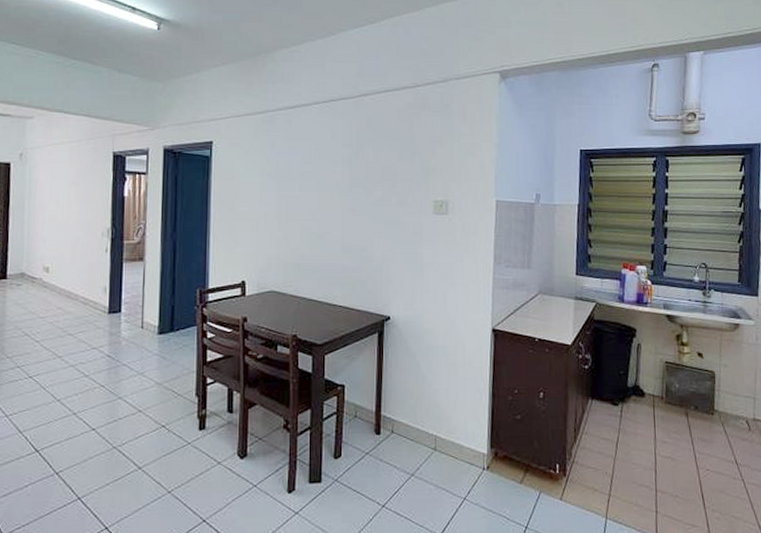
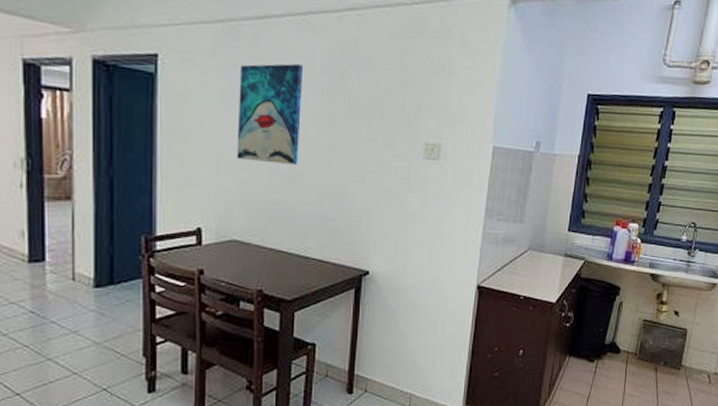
wall art: none [274,141,327,224] -> present [236,63,303,164]

